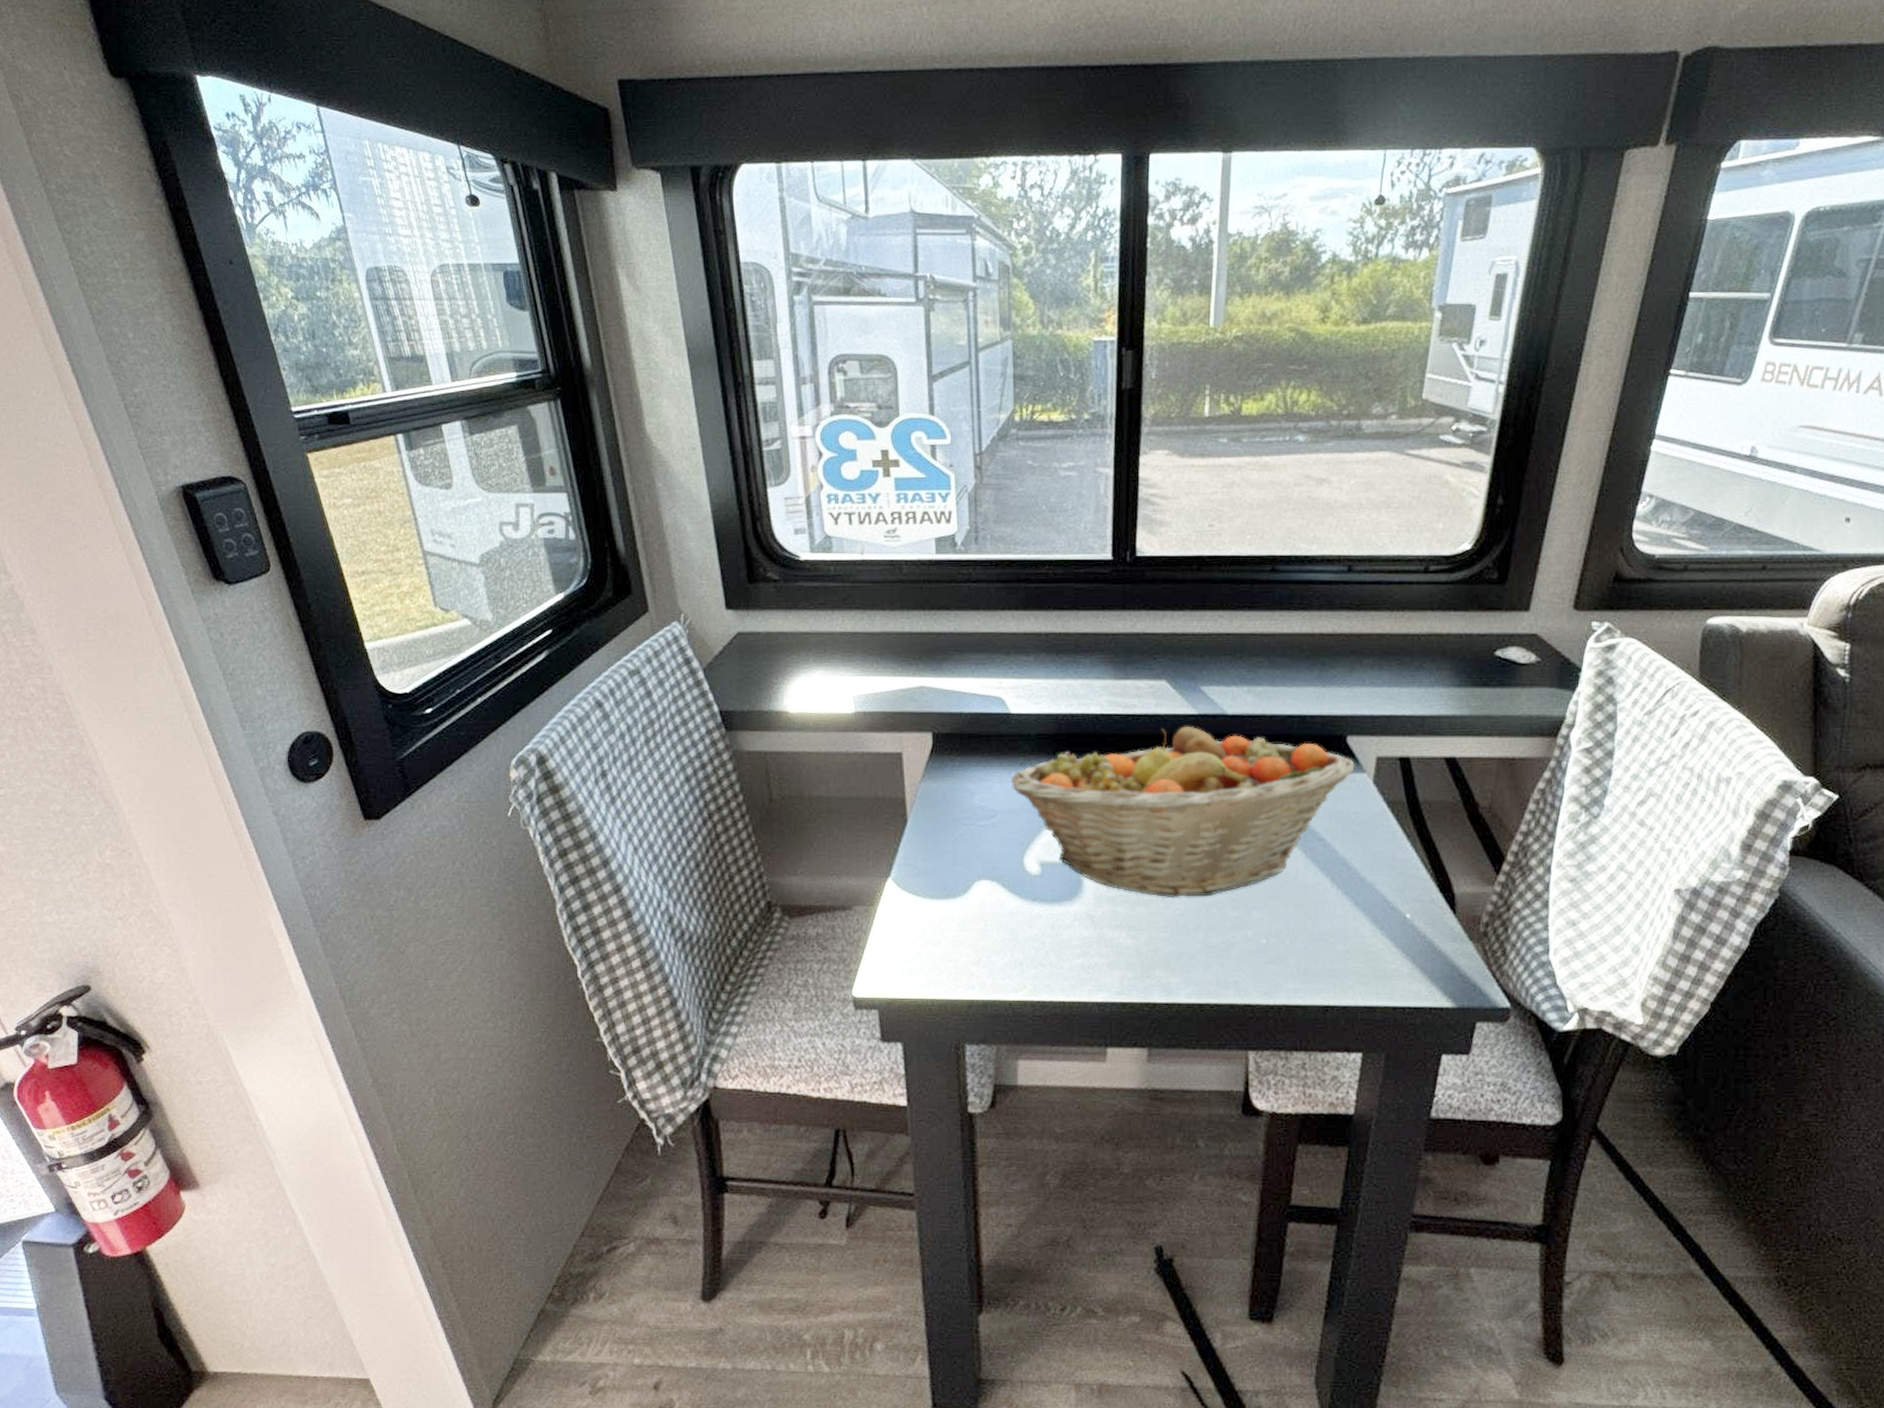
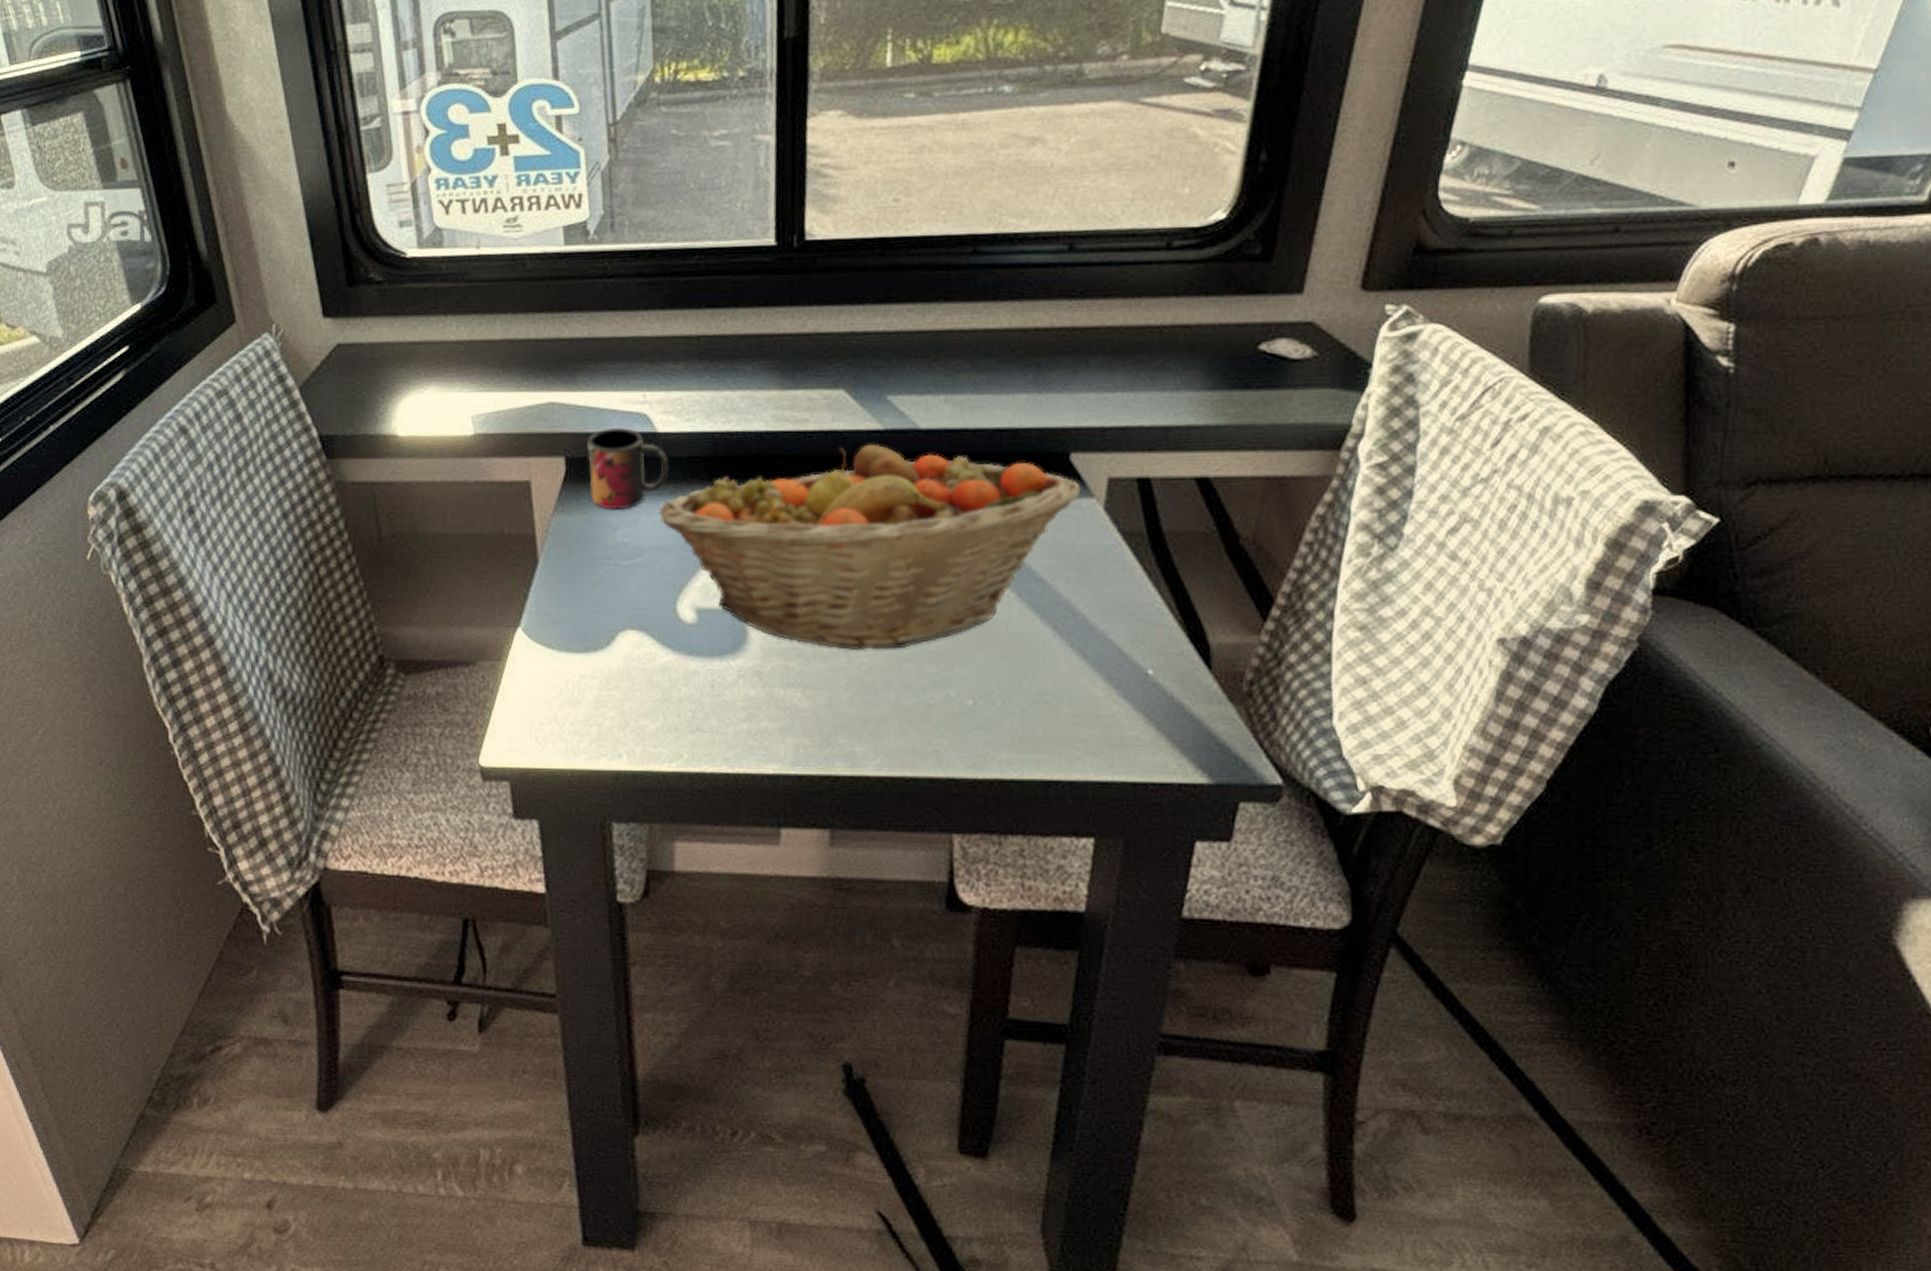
mug: none [951,709,1019,778] -> present [587,428,669,510]

